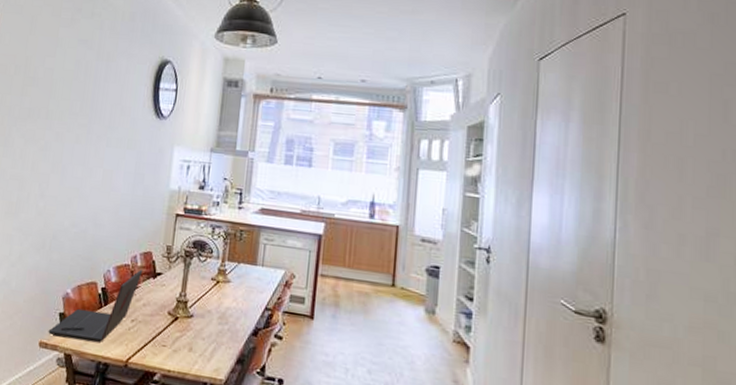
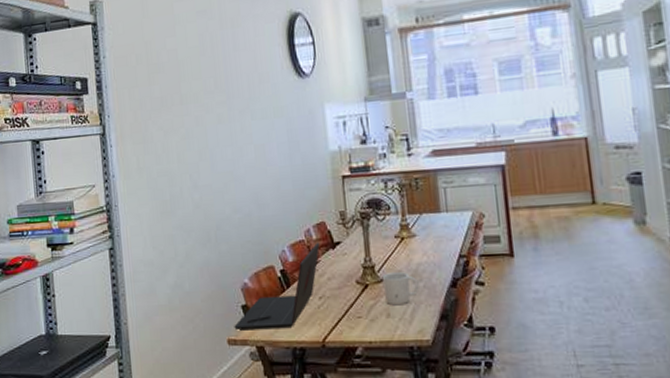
mug: none [190,310,224,343] -> present [382,272,419,306]

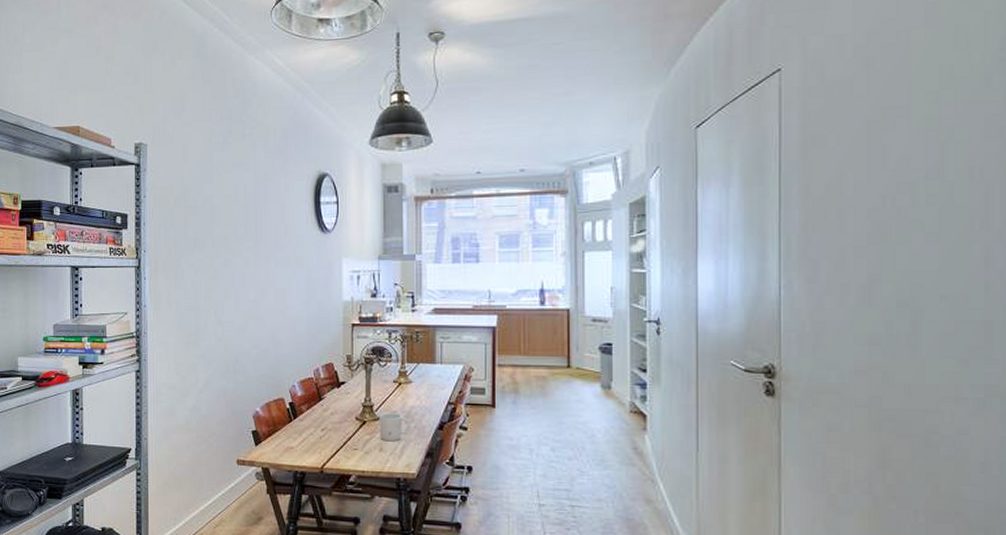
laptop: present [234,242,320,331] -> none [244,380,327,454]

